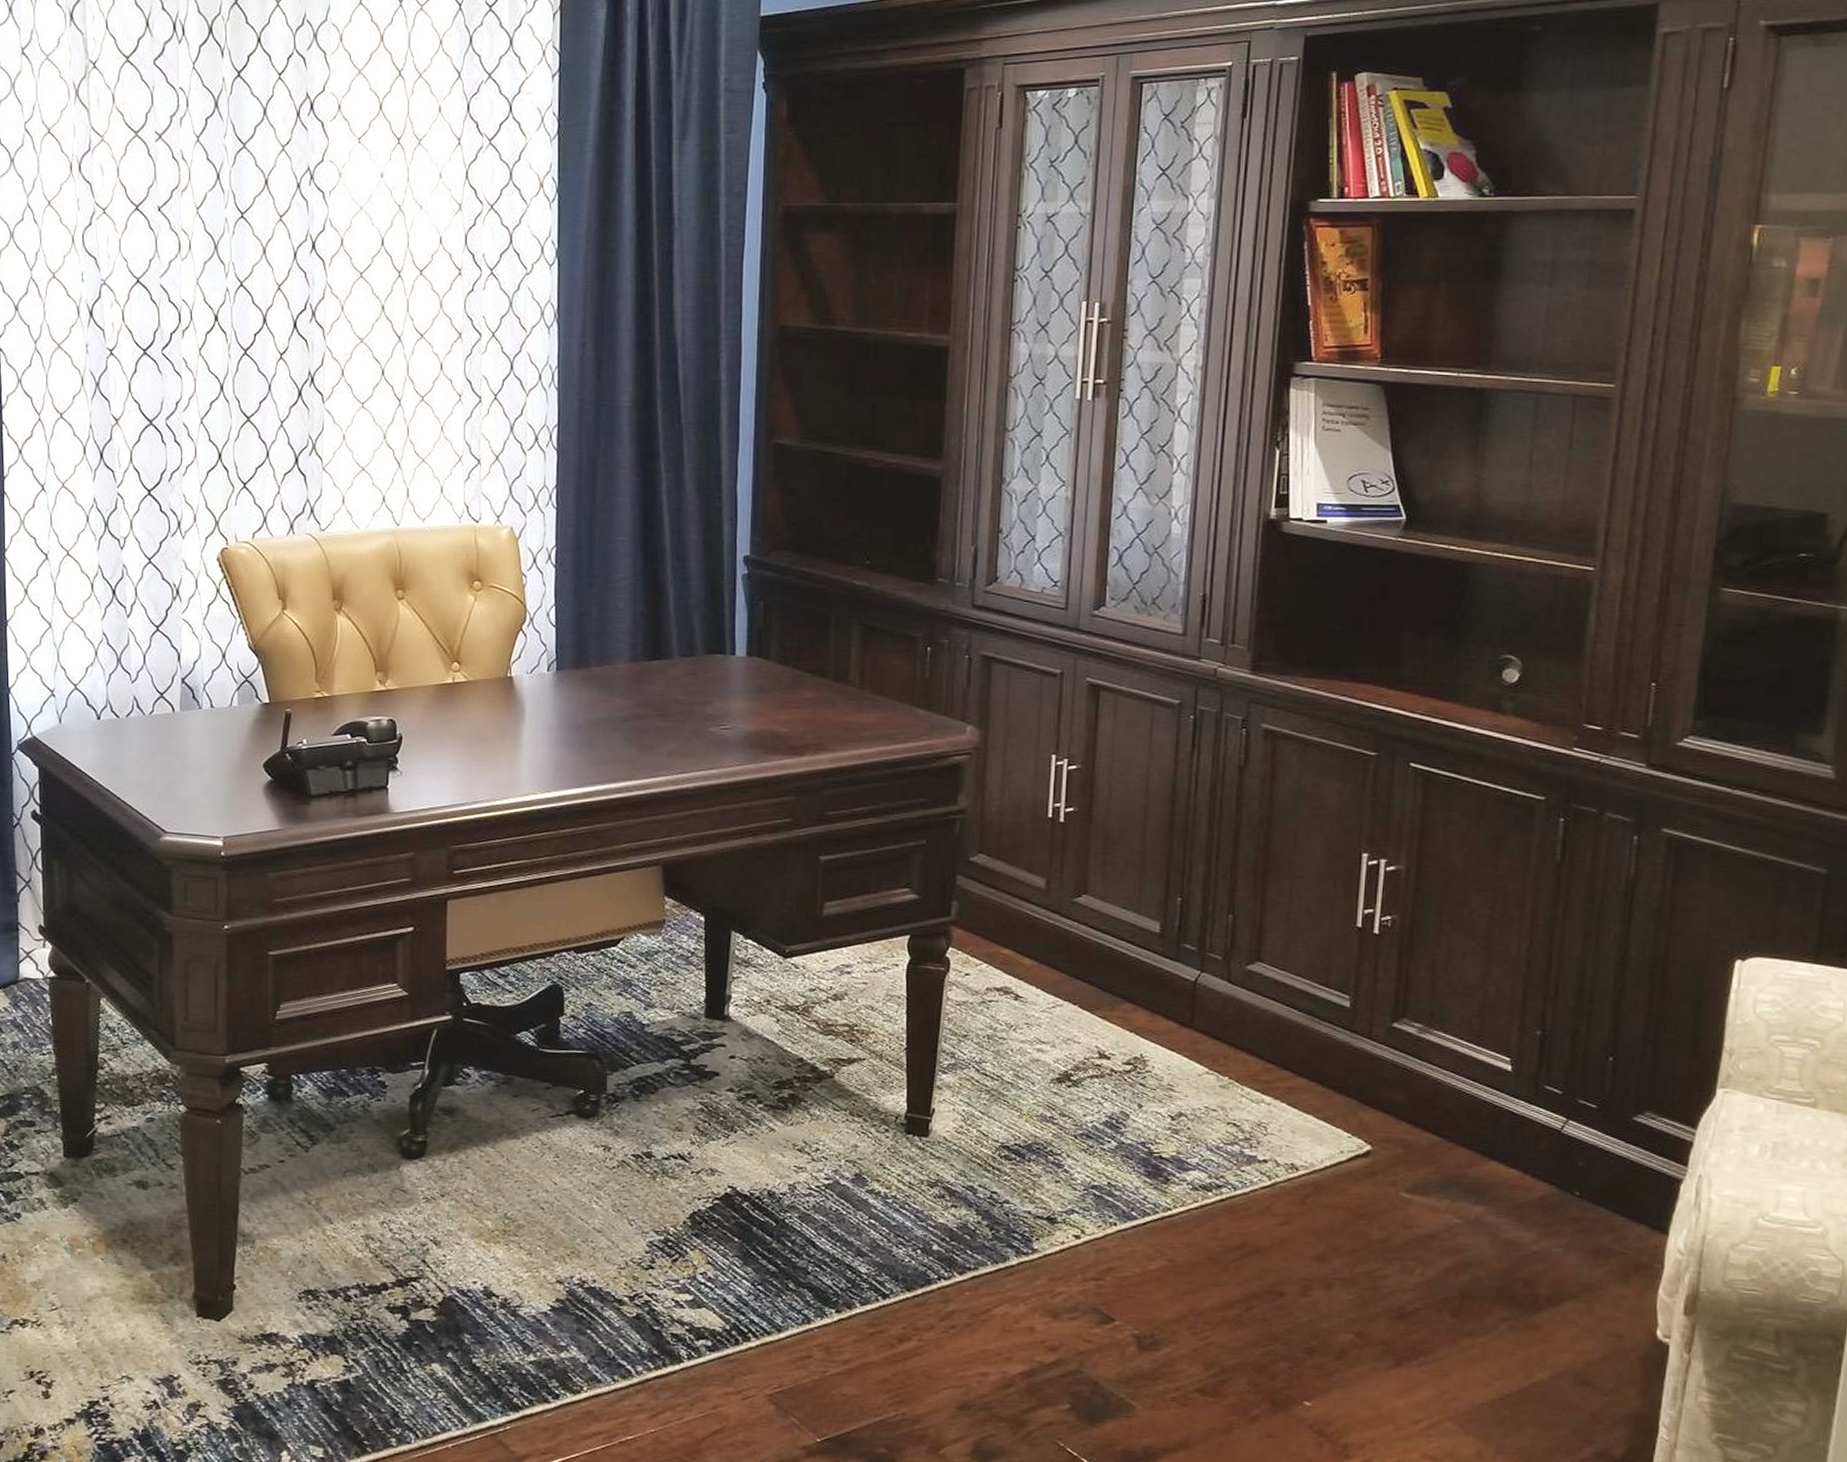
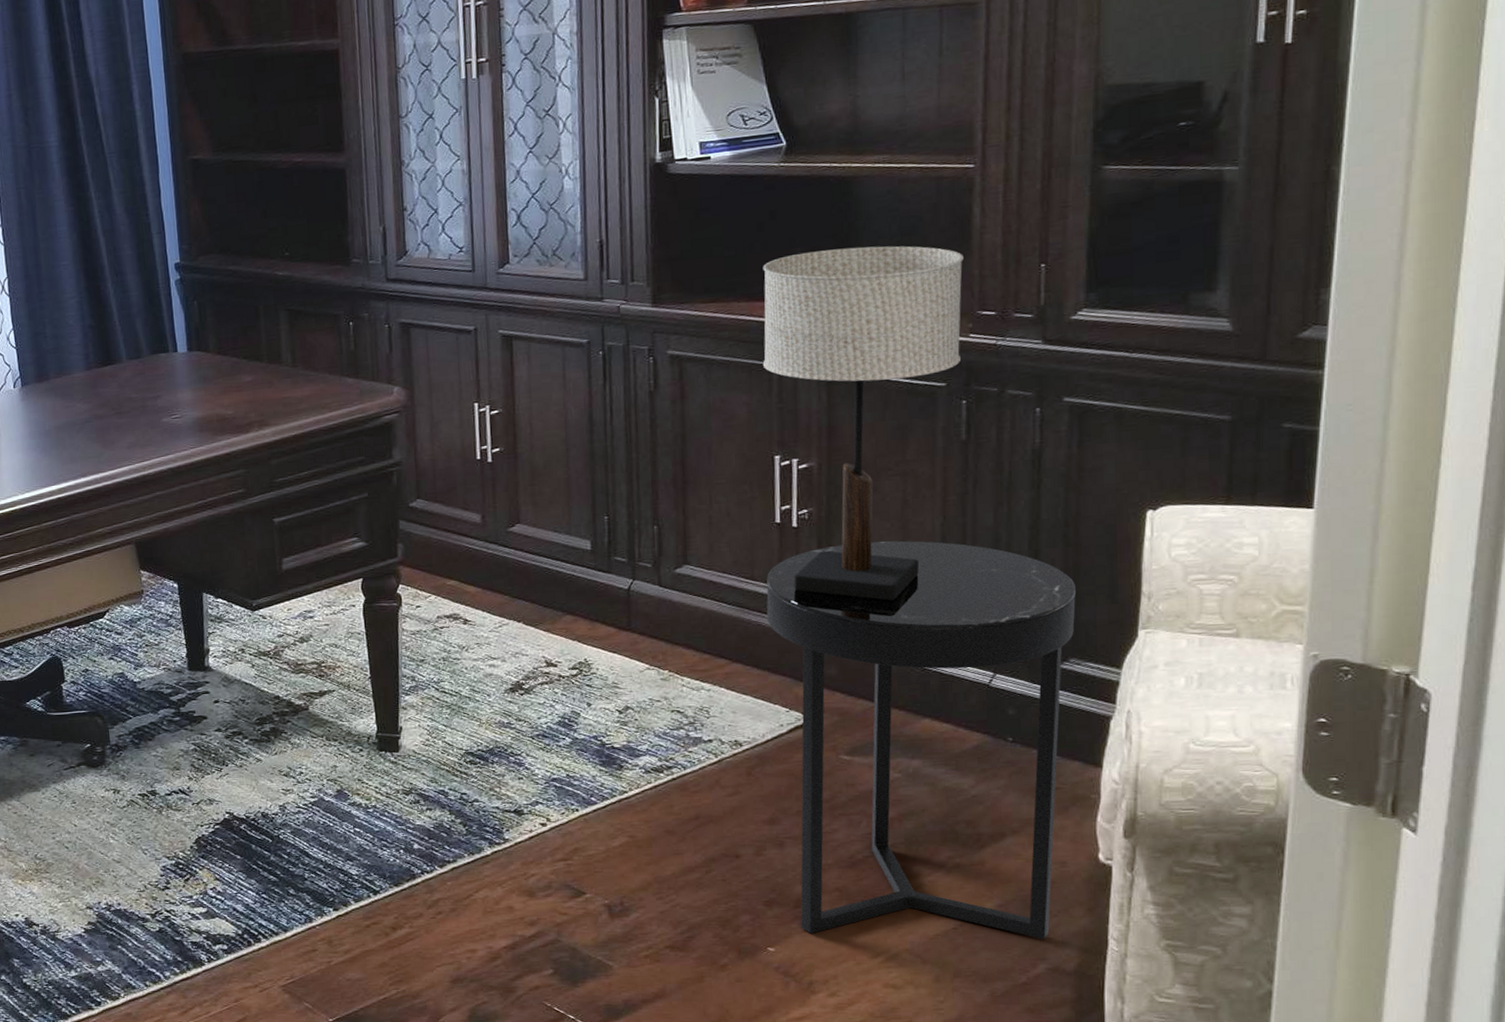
side table: none [1338,959,1657,1420] -> present [766,540,1076,939]
table lamp: none [1359,637,1575,1028] -> present [762,246,964,601]

